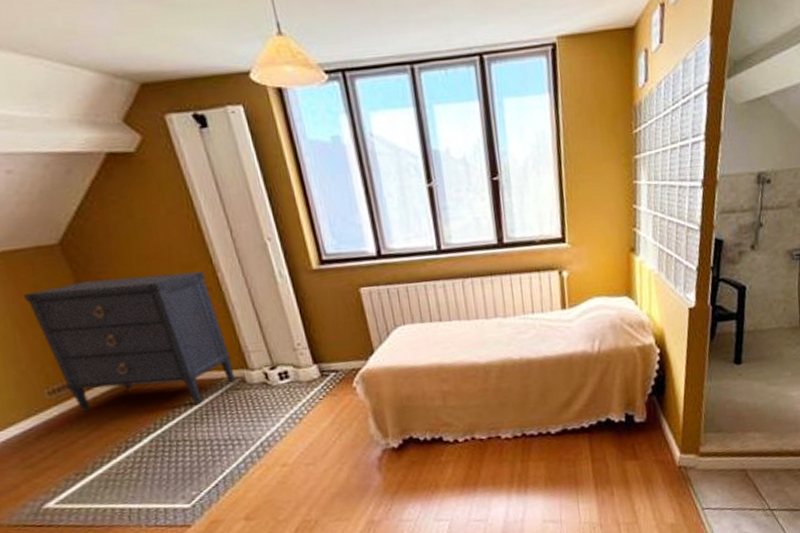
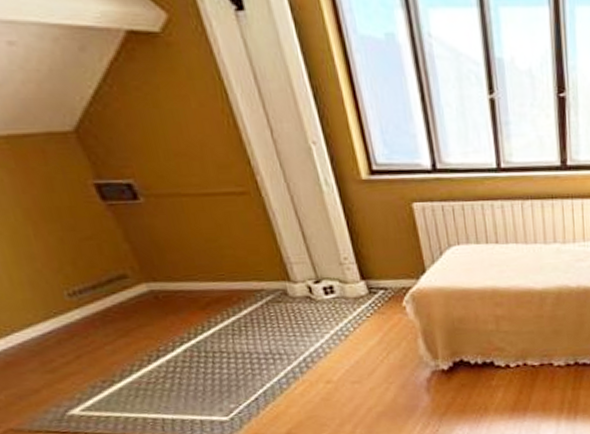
dresser: present [24,271,236,411] -> none [35,173,277,316]

